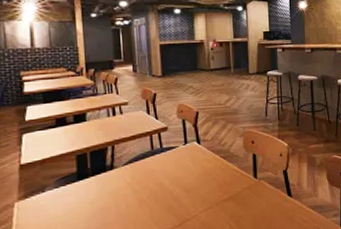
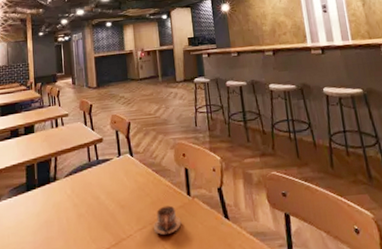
cup: none [219,187,247,214] -> present [154,205,182,236]

